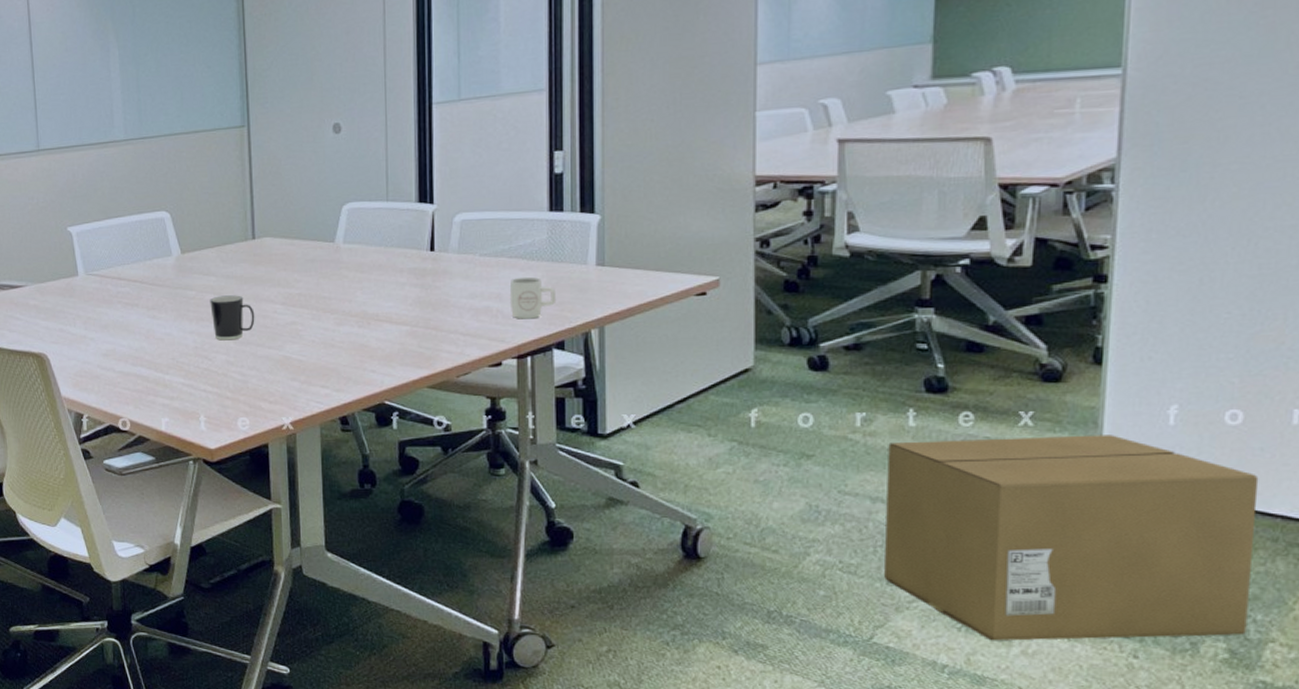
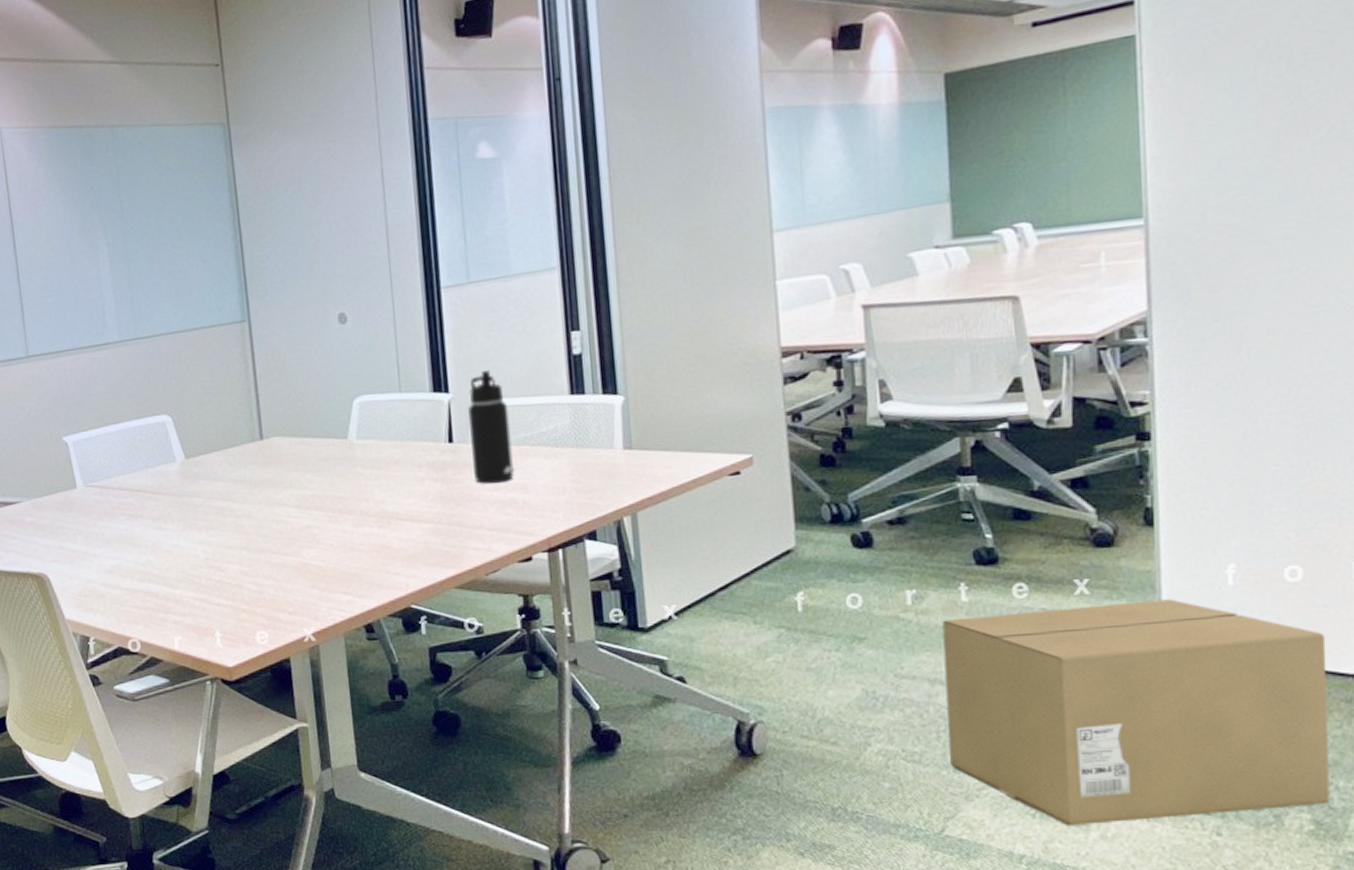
mug: present [210,295,255,341] -> none [219,500,268,550]
water bottle: none [450,184,490,291] -> present [467,370,514,483]
mug: present [509,277,557,319] -> none [535,464,585,510]

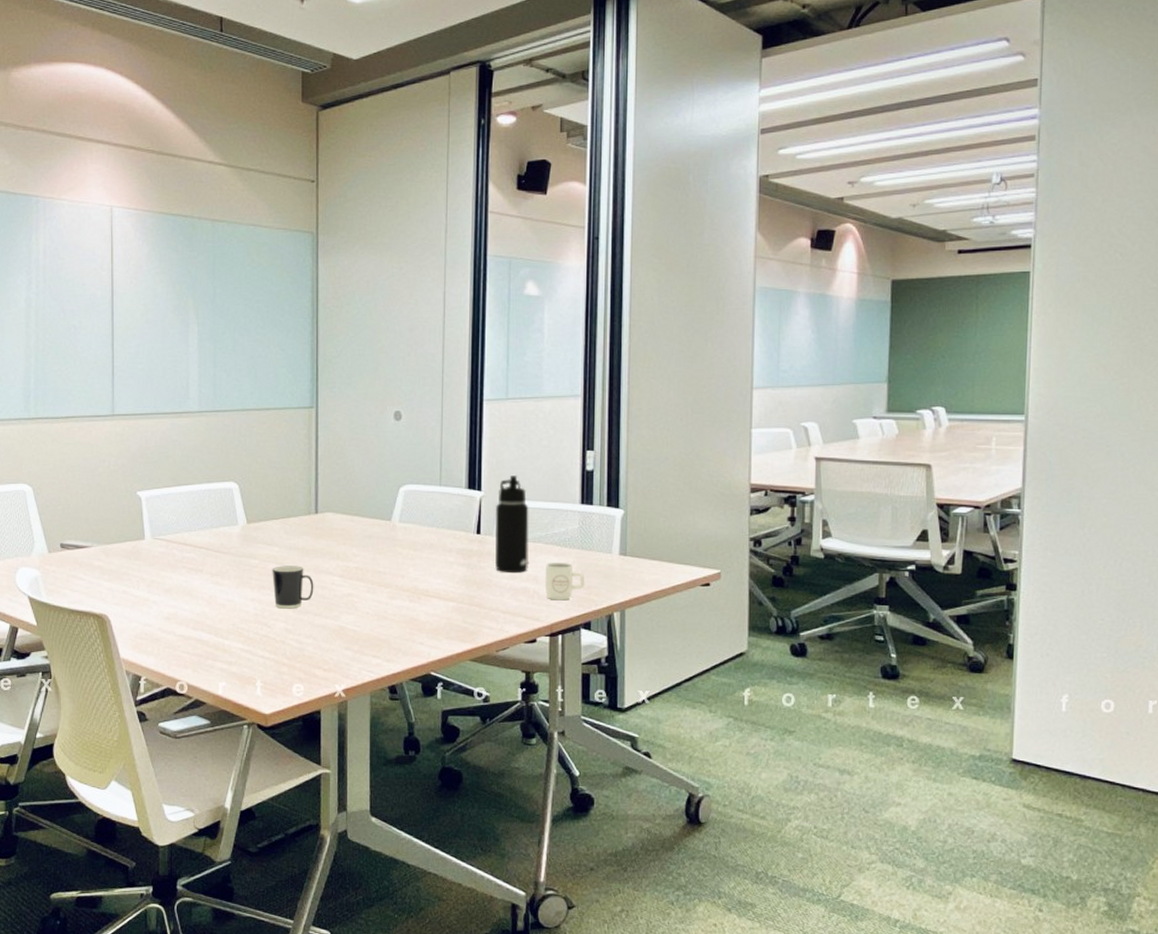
mug: none [219,500,268,550] -> present [272,566,314,609]
mug: none [535,464,585,510] -> present [544,562,585,601]
box: present [942,599,1330,826] -> none [850,718,1126,898]

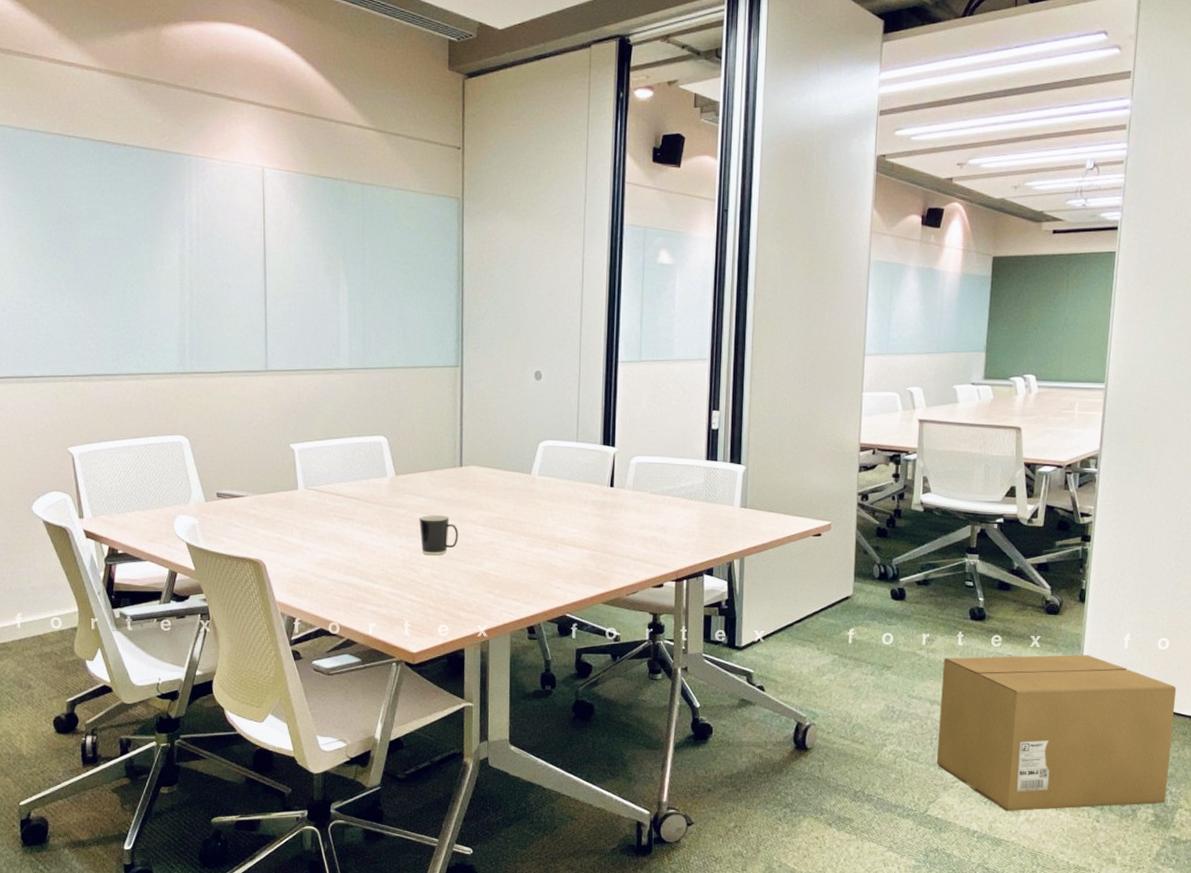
water bottle: present [495,476,529,572] -> none [627,433,659,523]
mug: present [544,562,585,601] -> none [672,513,709,549]
box: none [850,718,1126,898] -> present [937,655,1177,812]

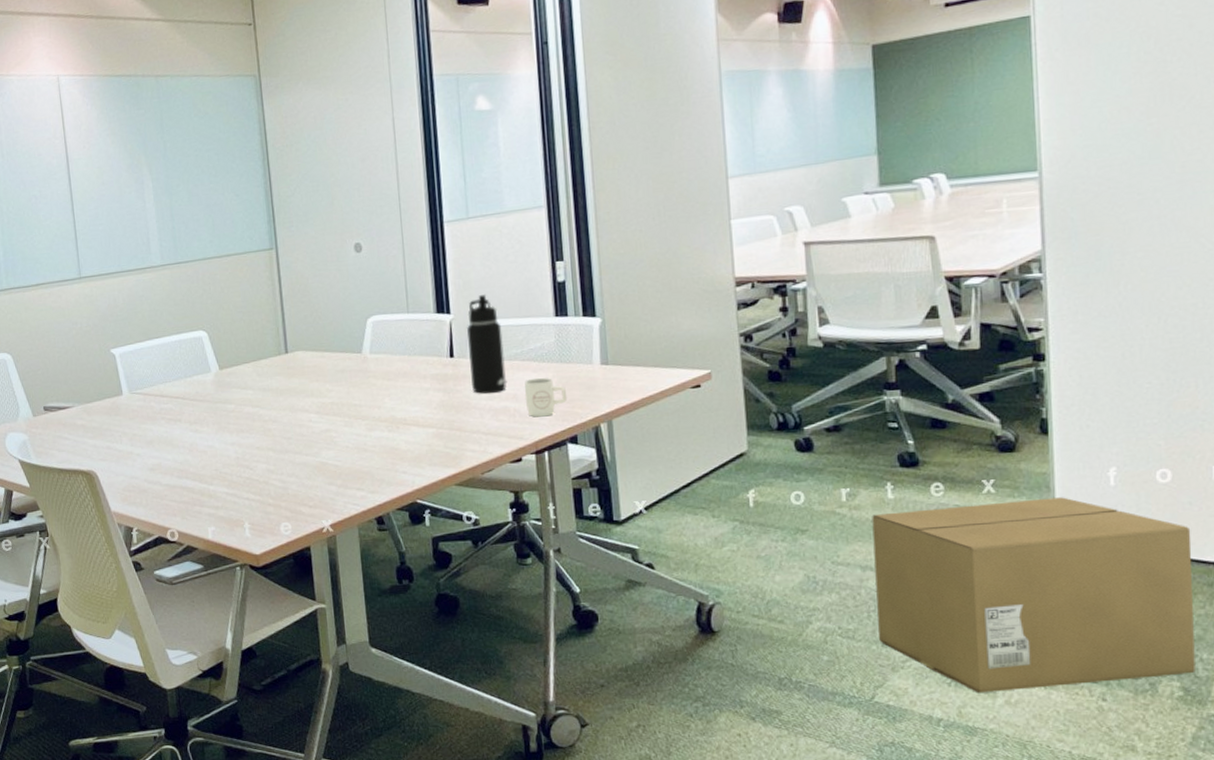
mug: present [419,515,459,556] -> none [248,406,292,450]
water bottle: none [627,433,659,523] -> present [466,295,507,393]
mug: none [672,513,709,549] -> present [524,377,568,417]

